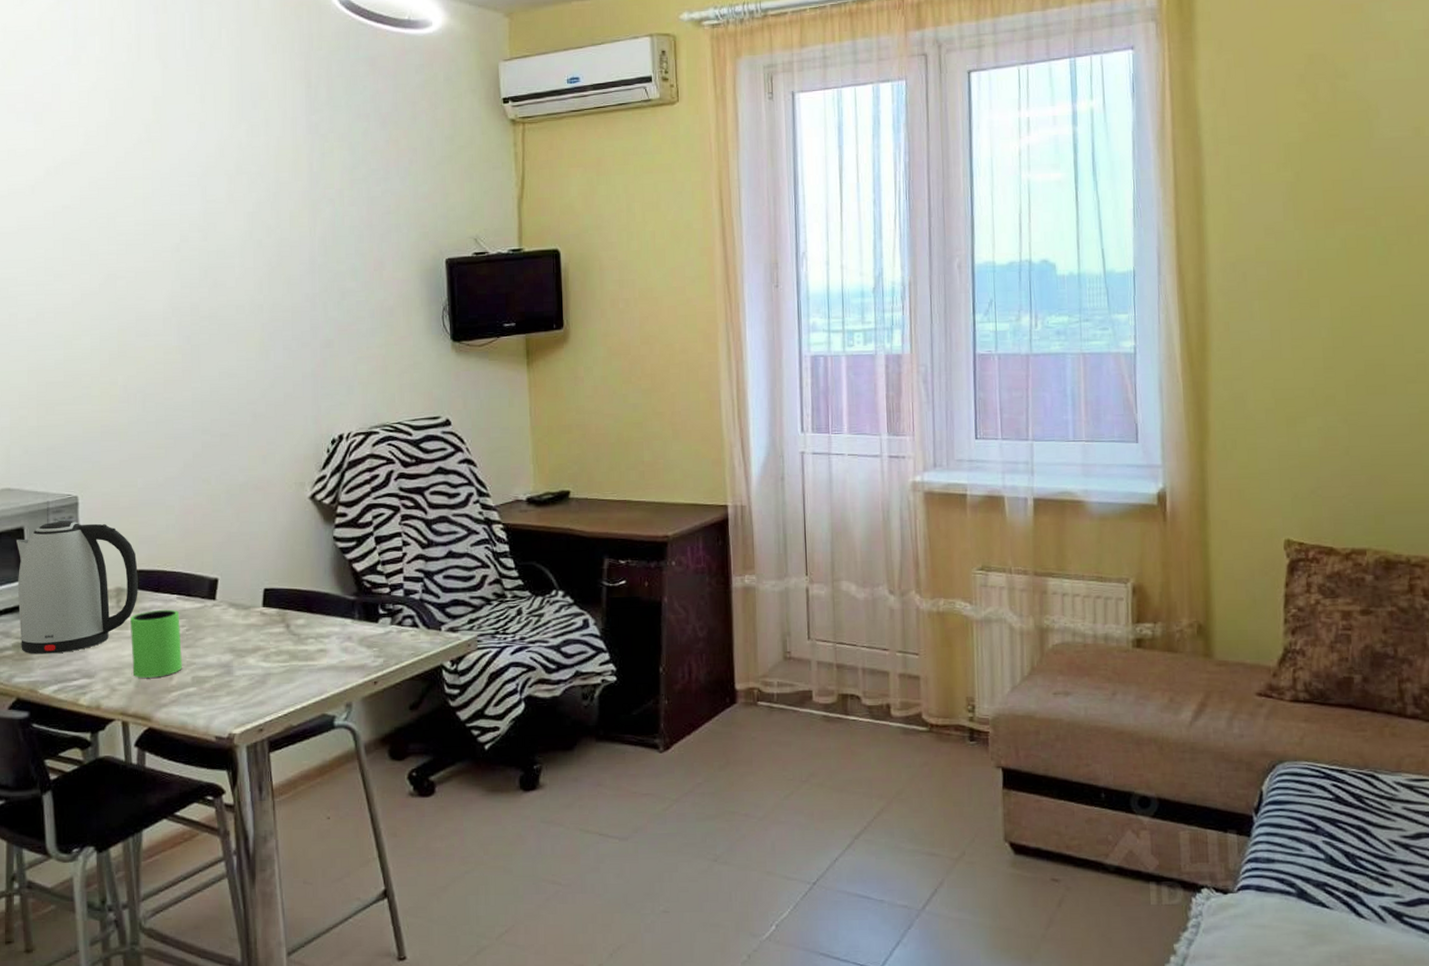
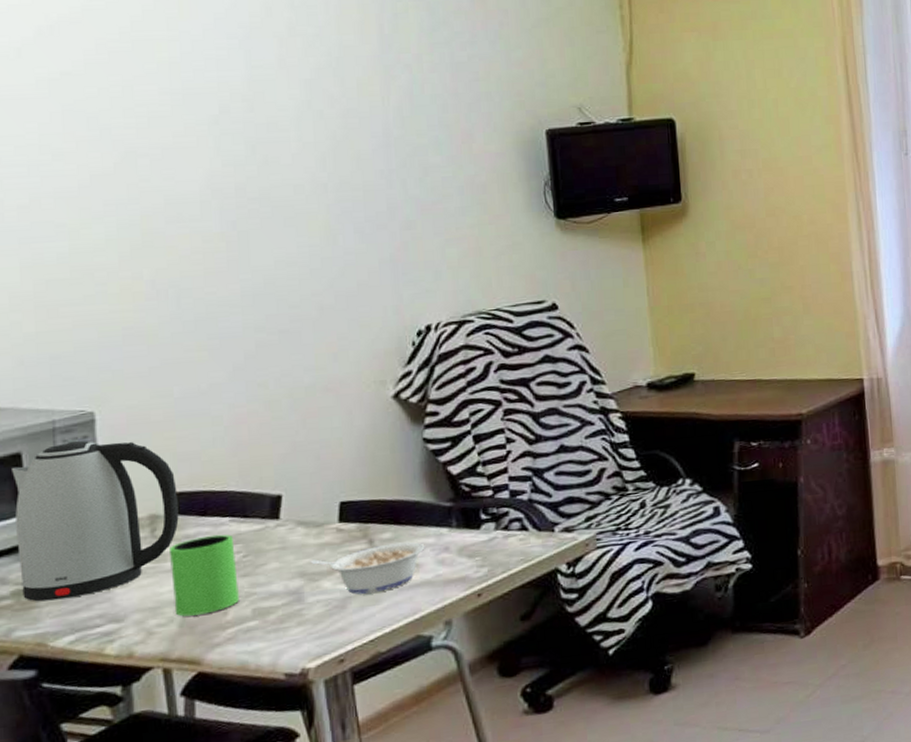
legume: none [238,629,332,672] -> present [310,542,425,595]

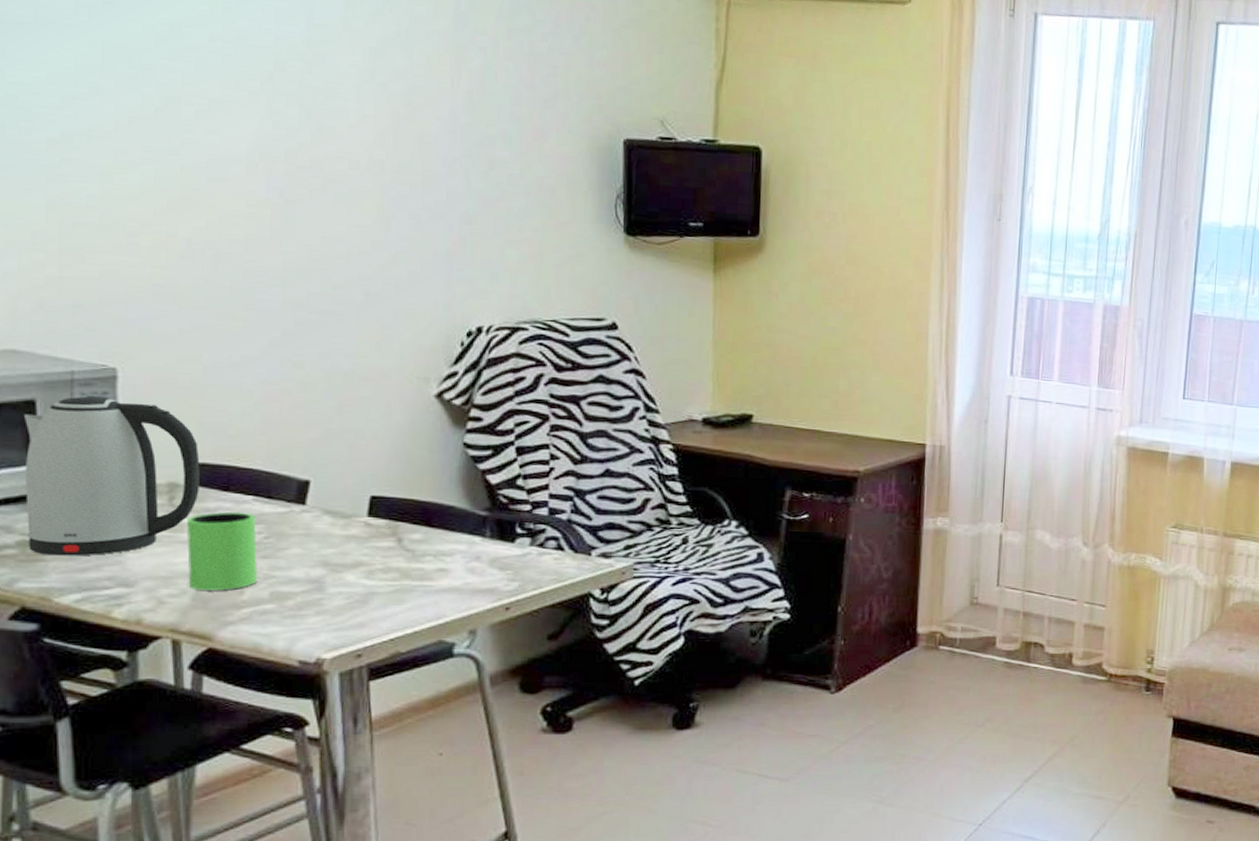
legume: present [310,542,425,595] -> none [334,545,456,592]

